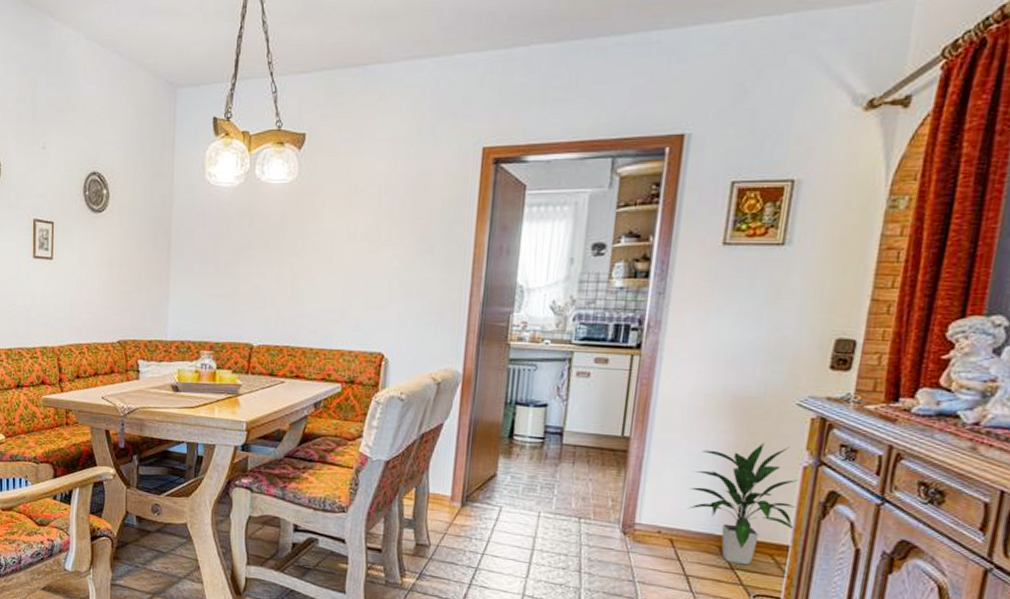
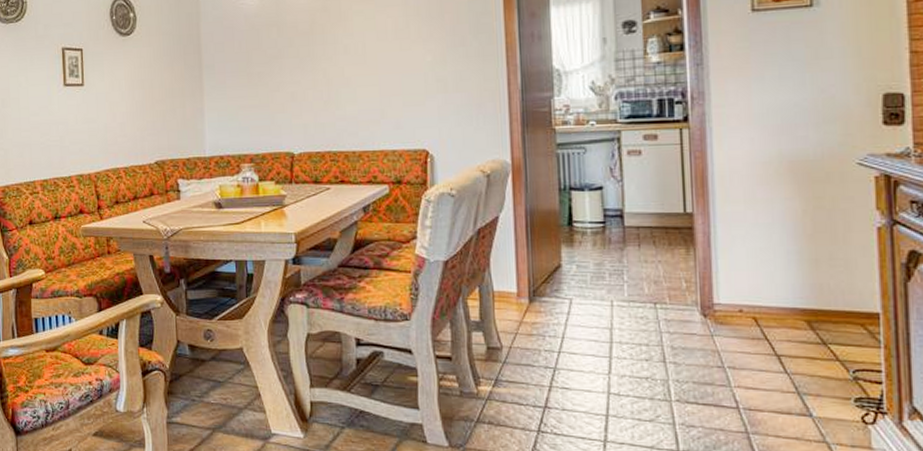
indoor plant: present [688,442,798,566] -> none [763,205,882,339]

